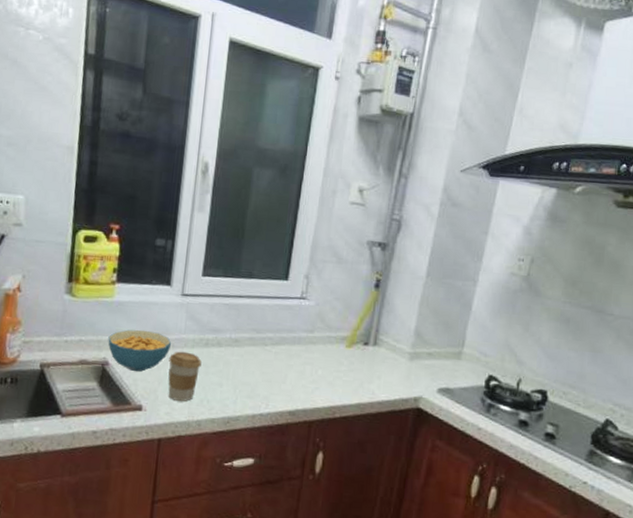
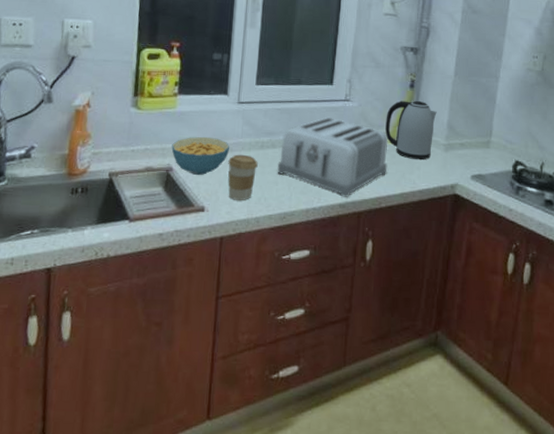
toaster: none [222,315,346,405] -> present [277,116,388,197]
kettle: none [344,301,404,369] -> present [385,100,437,161]

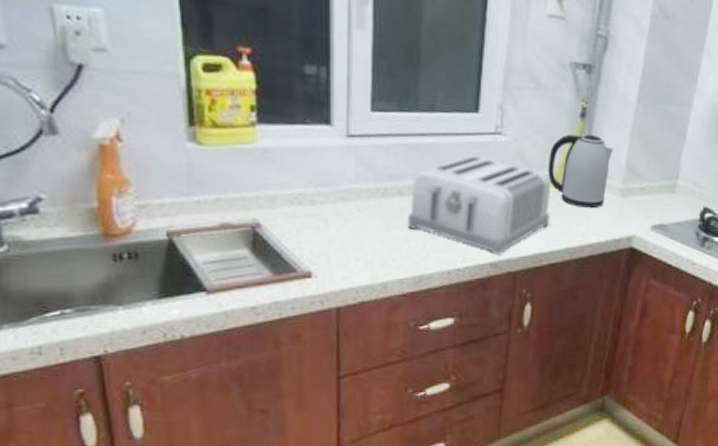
cereal bowl: present [171,136,230,175] -> none [256,181,341,232]
coffee cup: present [228,154,258,200] -> none [339,204,381,262]

